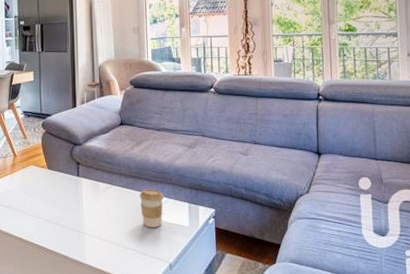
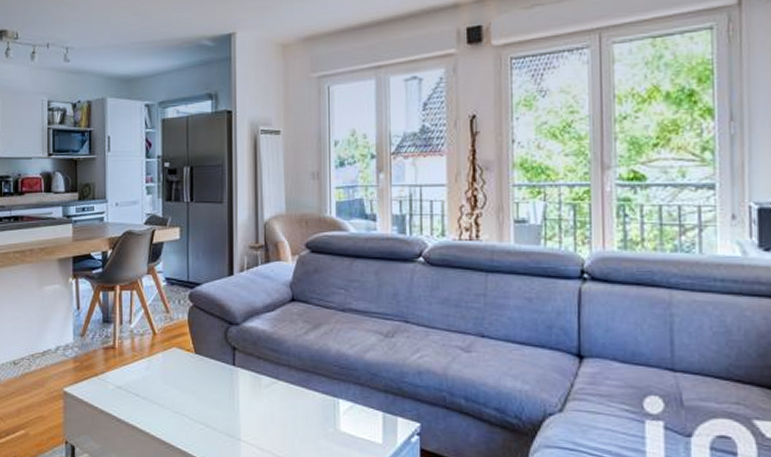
coffee cup: present [139,189,164,228] -> none [314,388,349,441]

